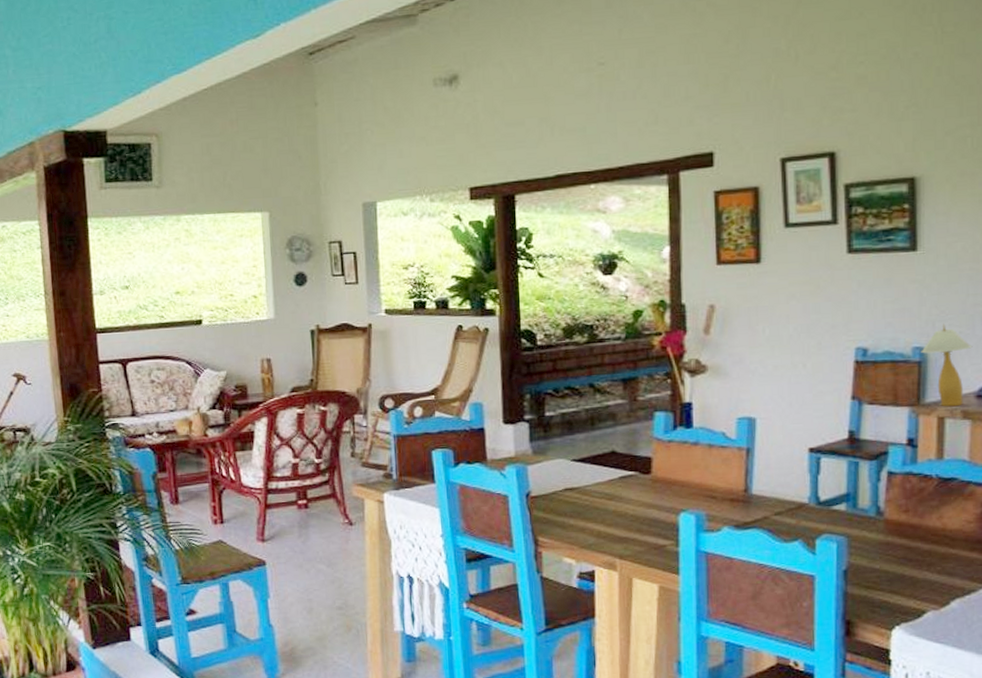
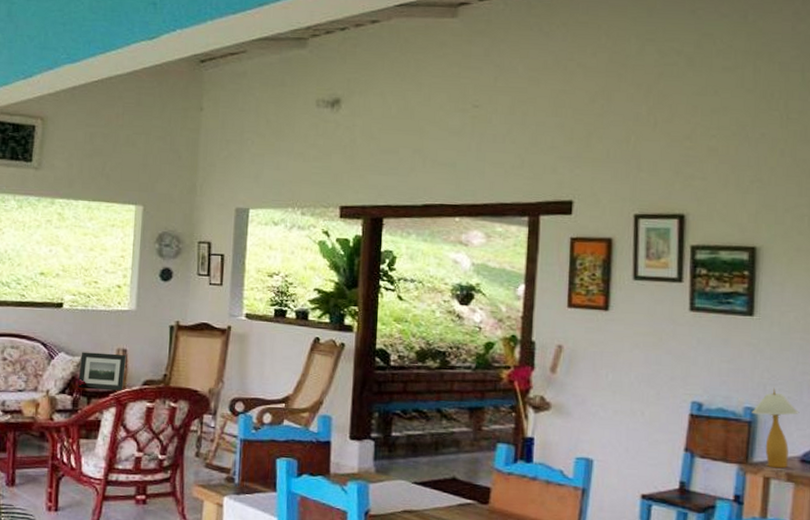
picture frame: none [226,364,272,403] -> present [78,352,126,391]

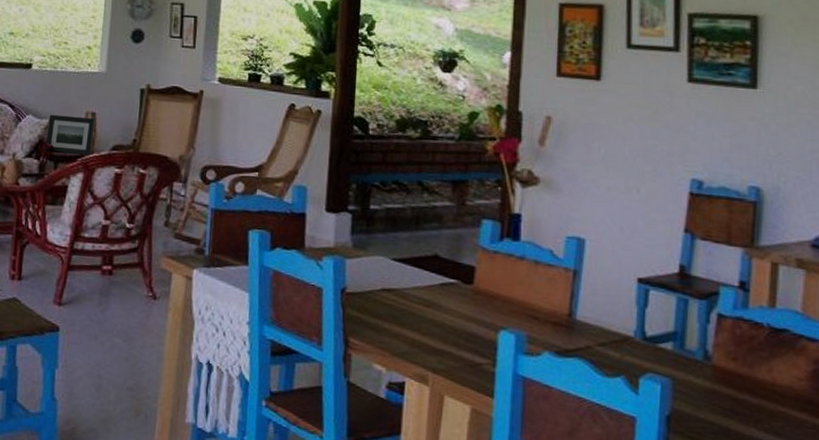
table lamp: present [752,387,800,469] -> none [757,166,809,254]

